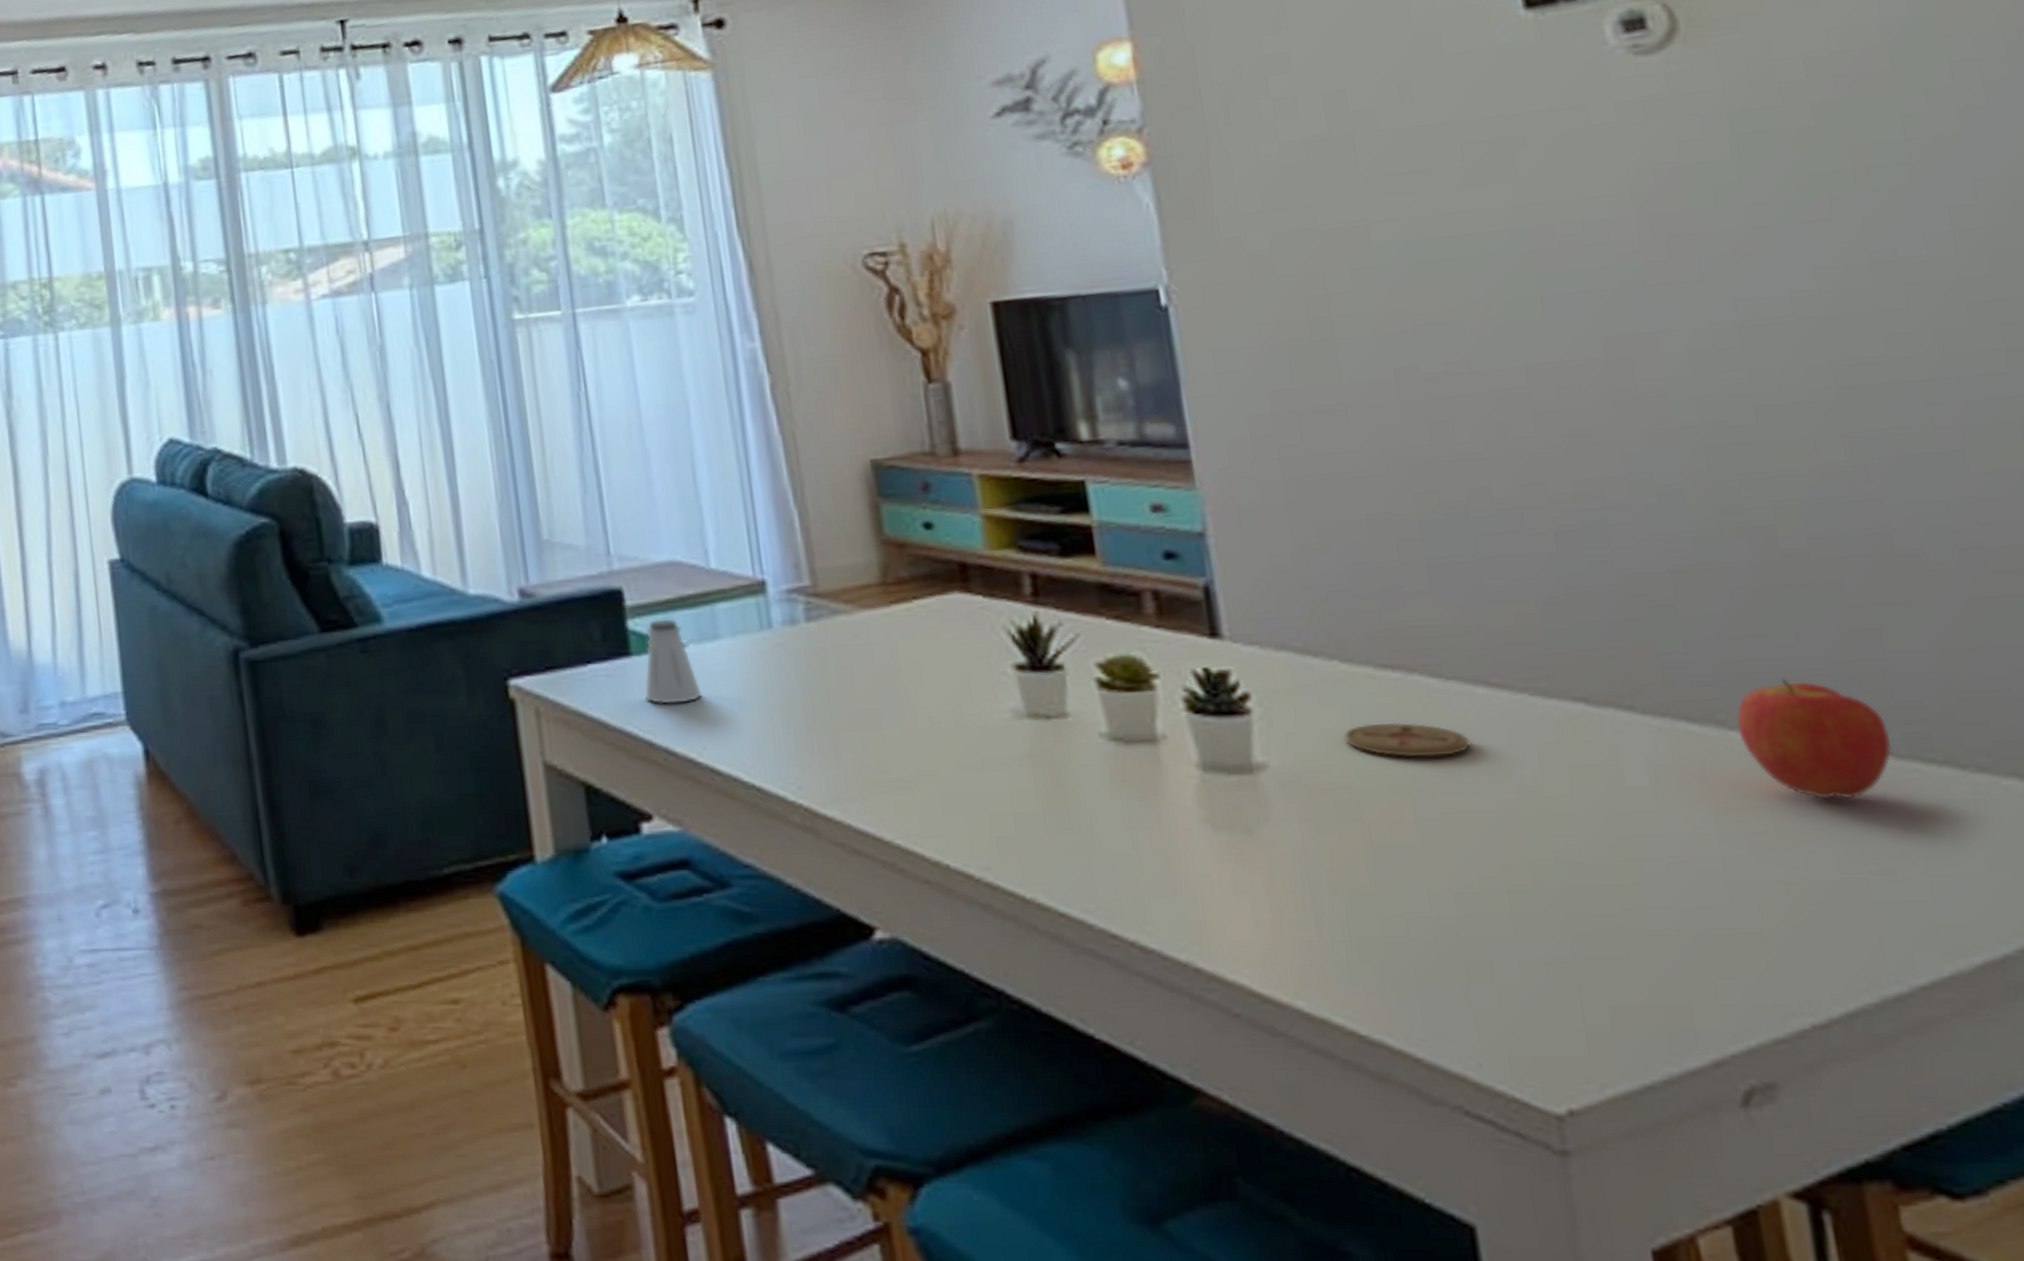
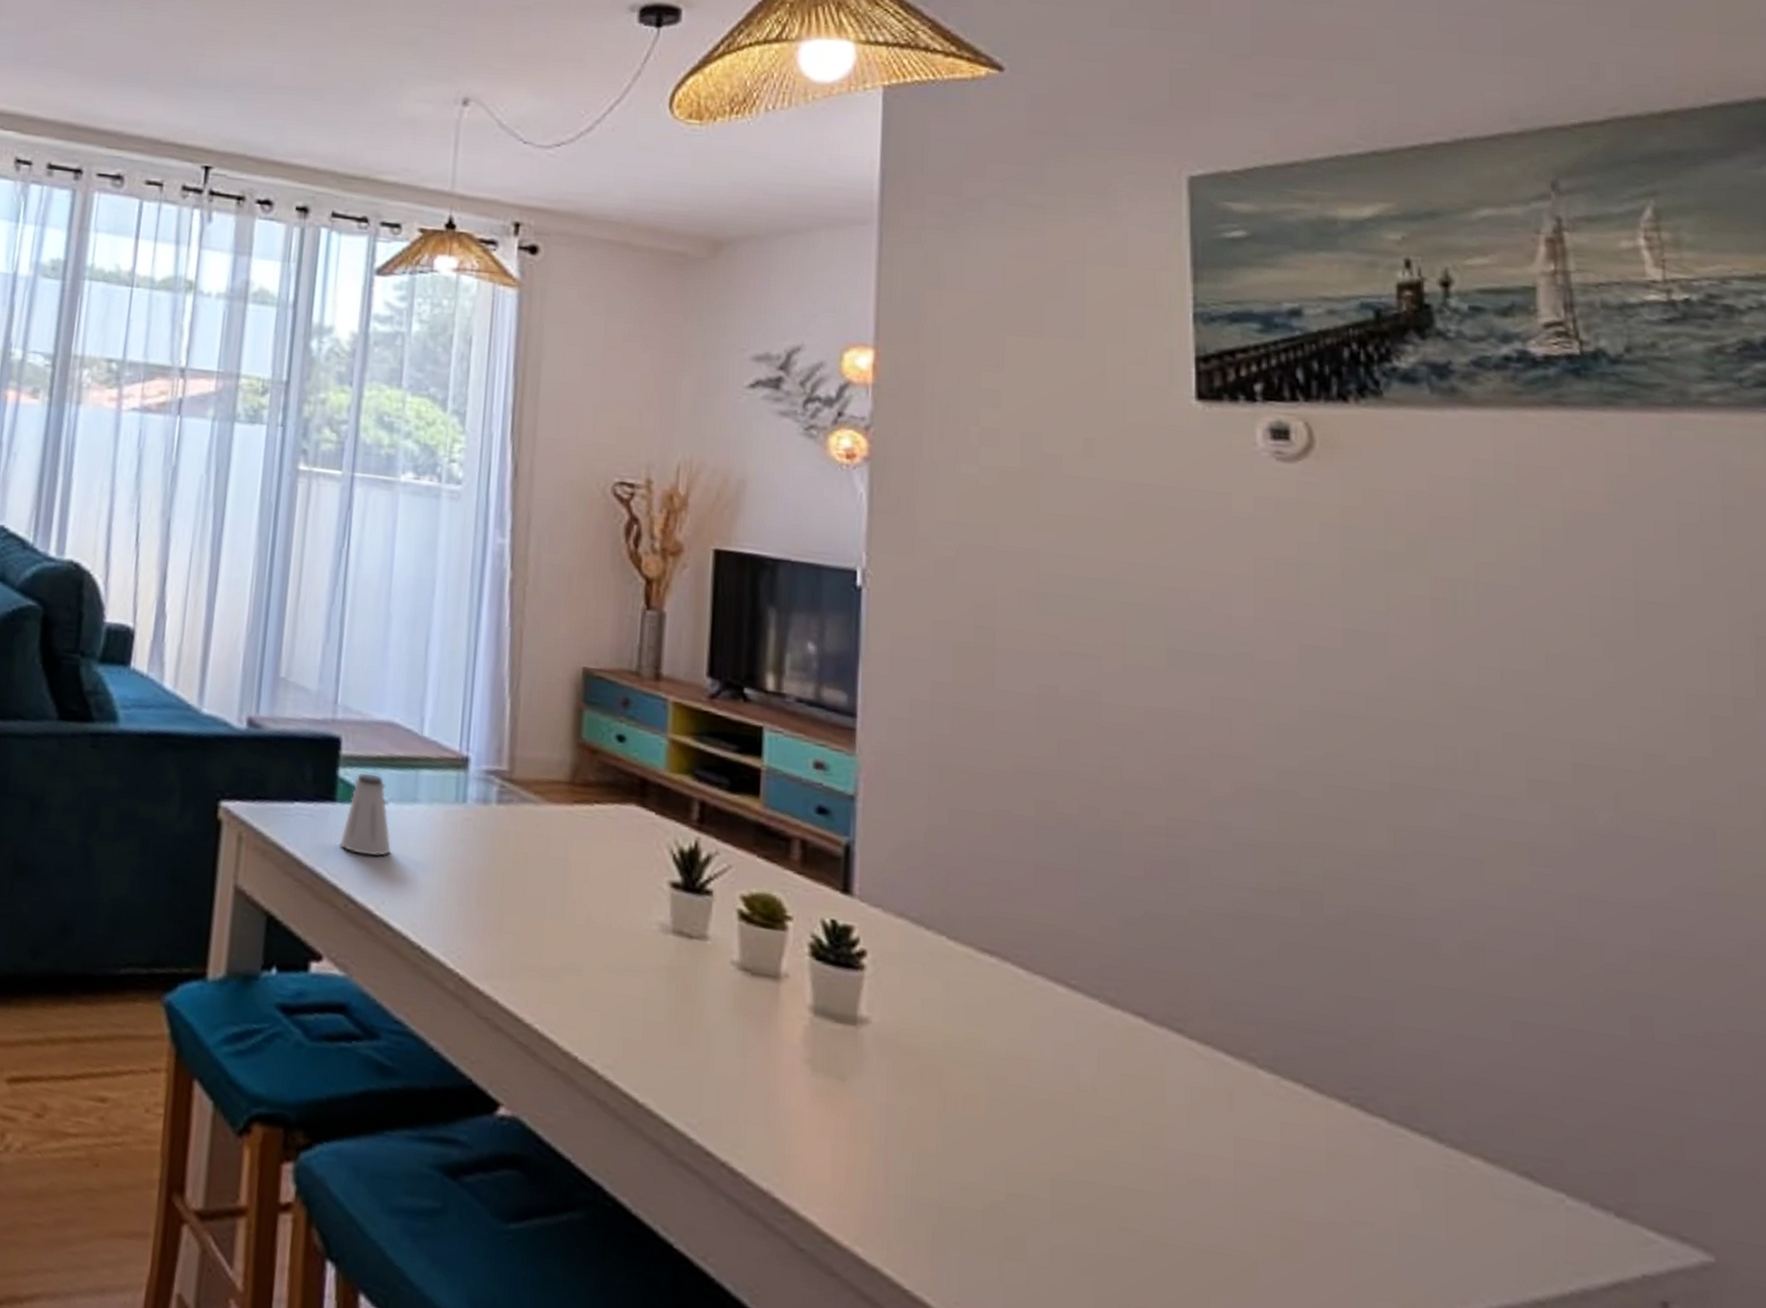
coaster: present [1344,722,1471,758] -> none [939,999,1043,1045]
apple: present [1736,678,1892,800] -> none [1265,1030,1387,1152]

